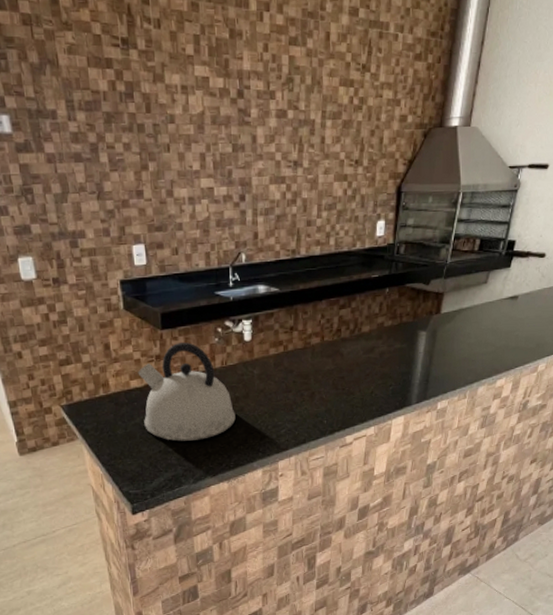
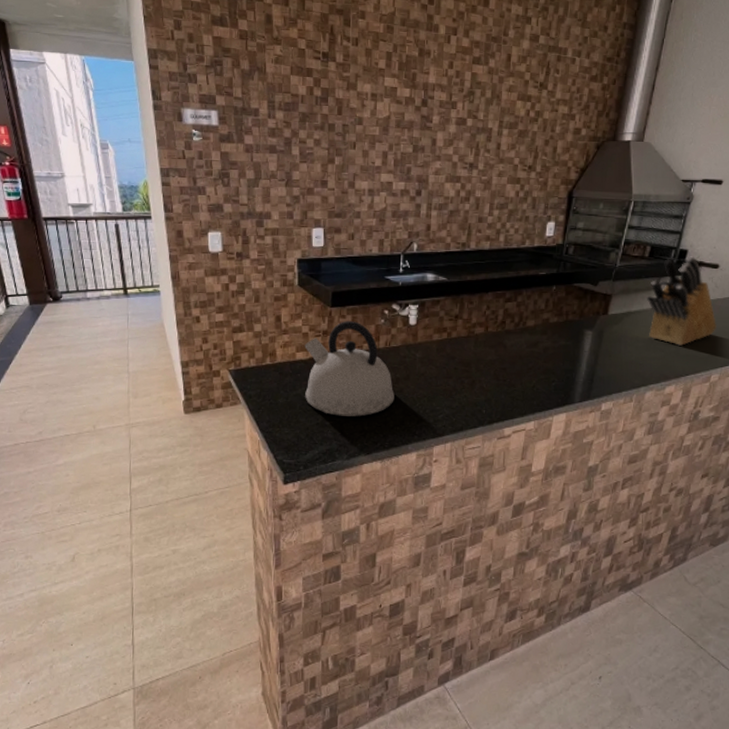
knife block: none [478,247,544,339] -> present [647,256,718,346]

